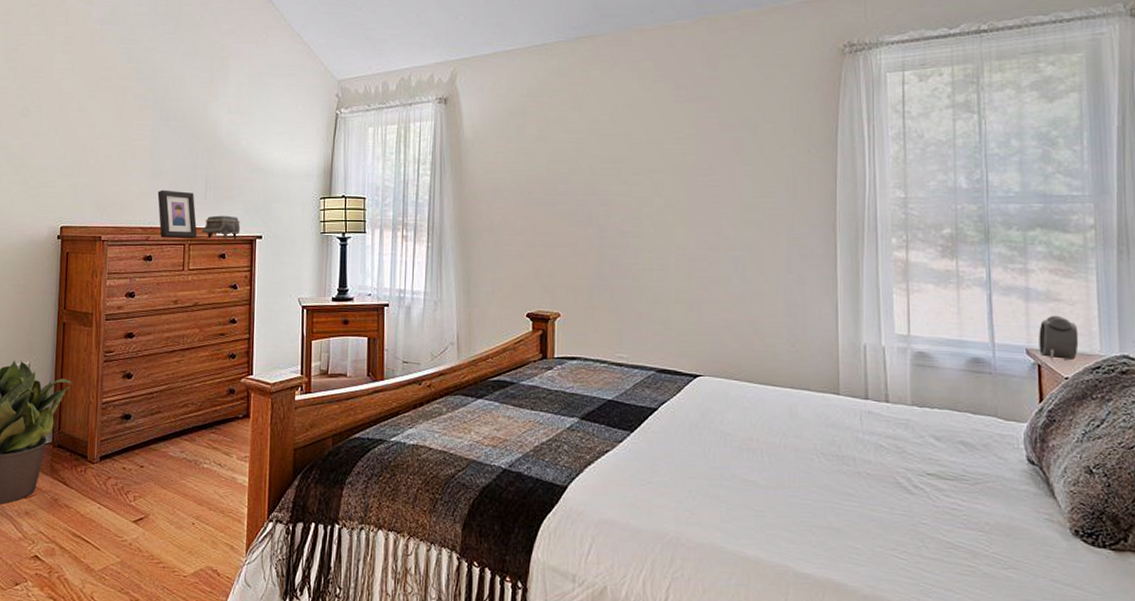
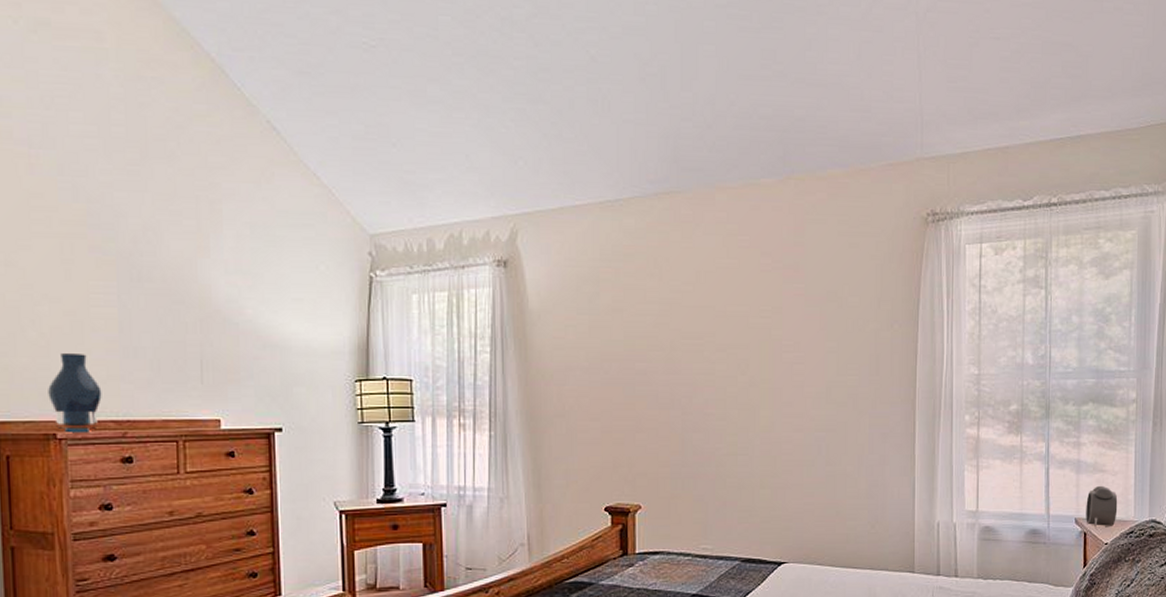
vase: none [98,175,135,237] -> present [48,354,102,433]
picture frame: present [157,190,197,238] -> none [133,372,194,433]
jewelry box: present [202,215,241,239] -> none [201,403,253,433]

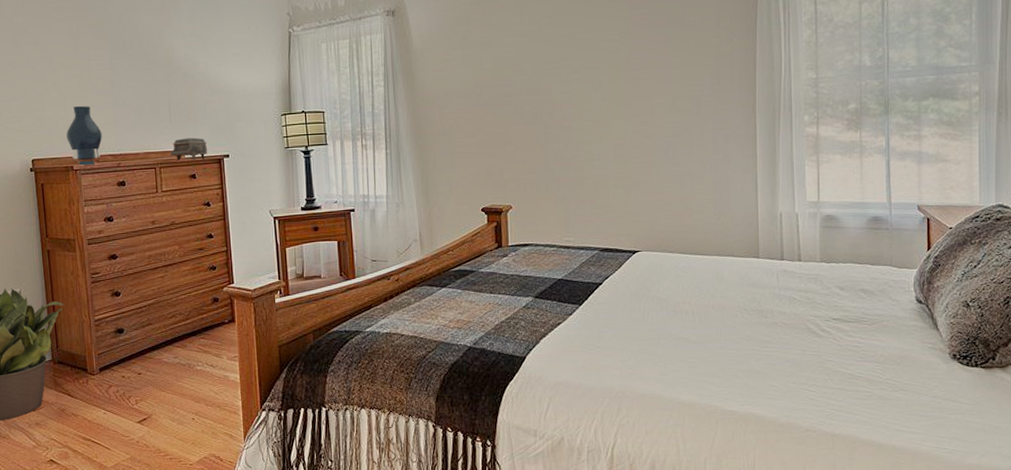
jewelry box: none [201,403,253,433] -> present [171,137,208,161]
alarm clock: present [1086,485,1118,528] -> none [929,174,962,214]

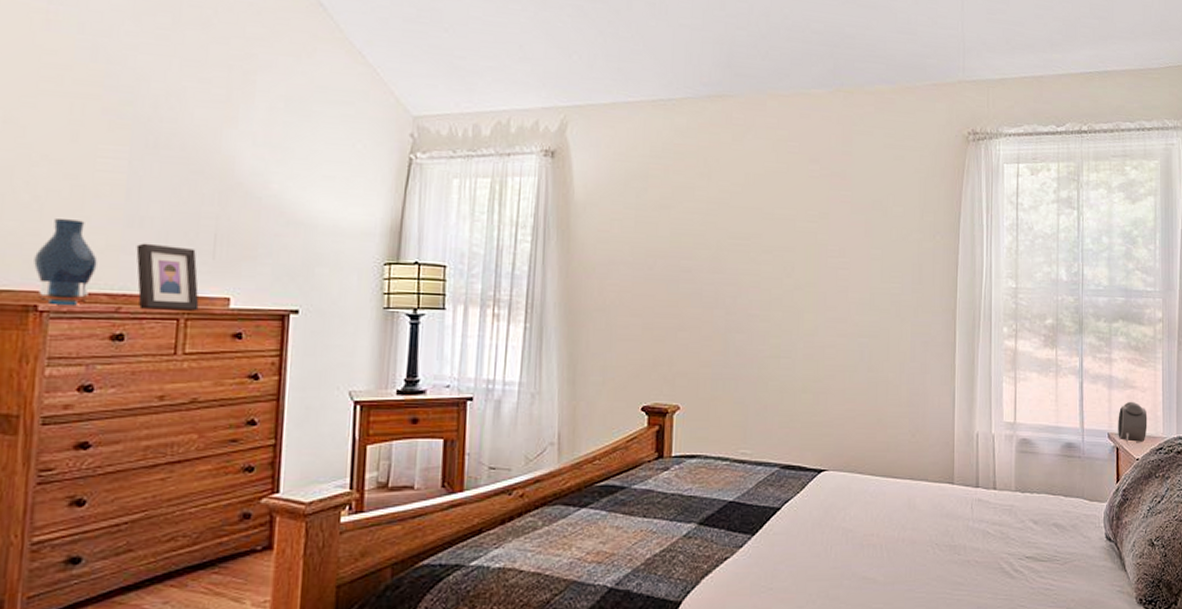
picture frame: none [123,117,167,163] -> present [136,243,199,311]
jewelry box: present [171,137,208,161] -> none [207,281,267,314]
alarm clock: none [929,174,962,214] -> present [1118,401,1147,443]

